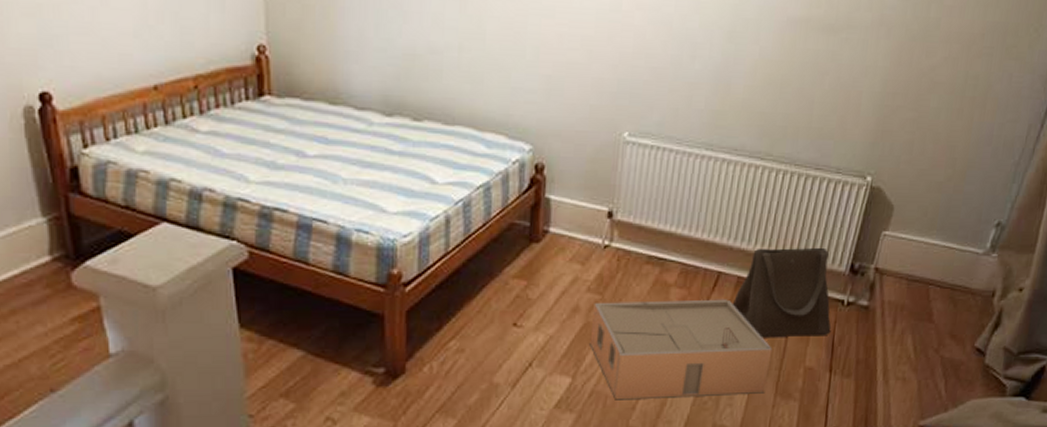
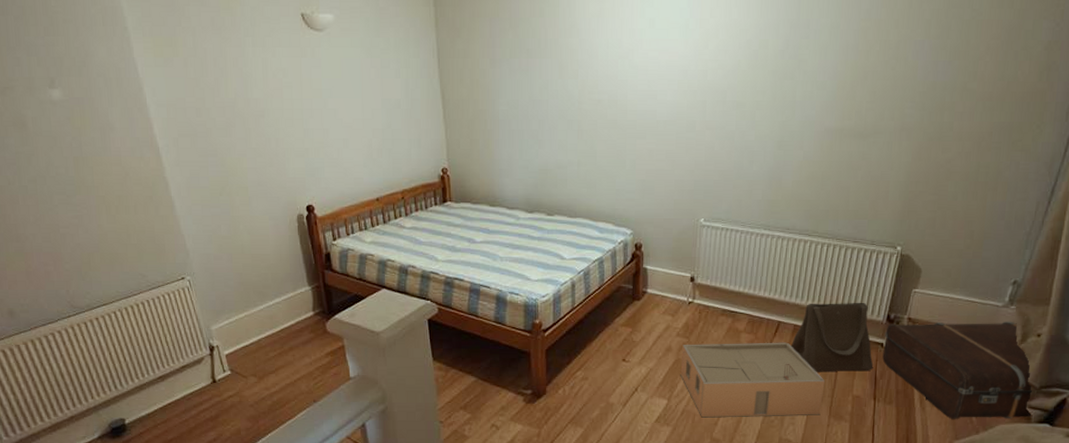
suitcase: none [842,272,1010,394] -> present [882,321,1032,420]

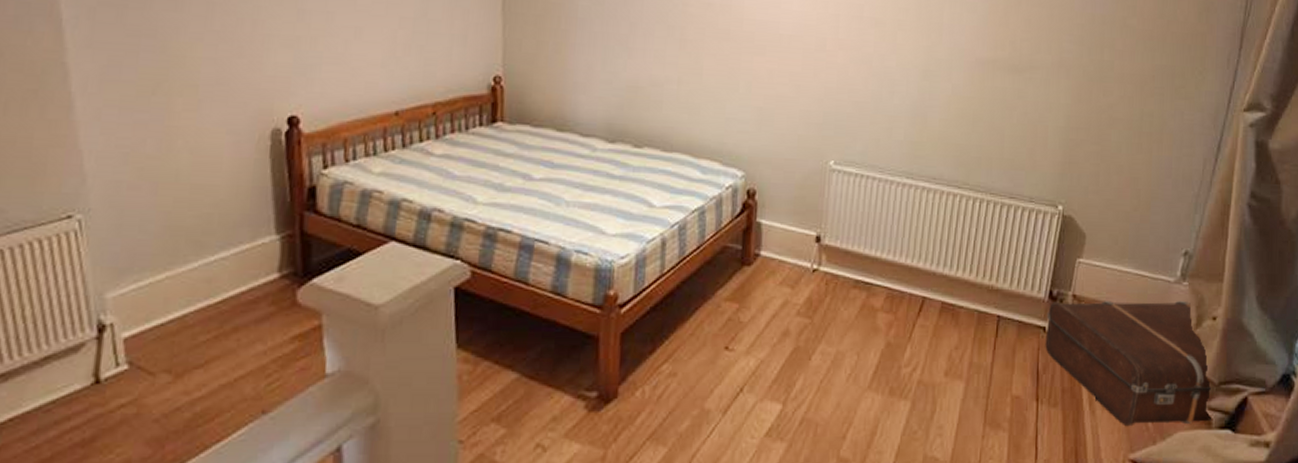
cardboard box: present [680,342,825,418] -> none [800,324,979,429]
tote bag: present [790,302,874,372] -> none [937,273,1035,365]

